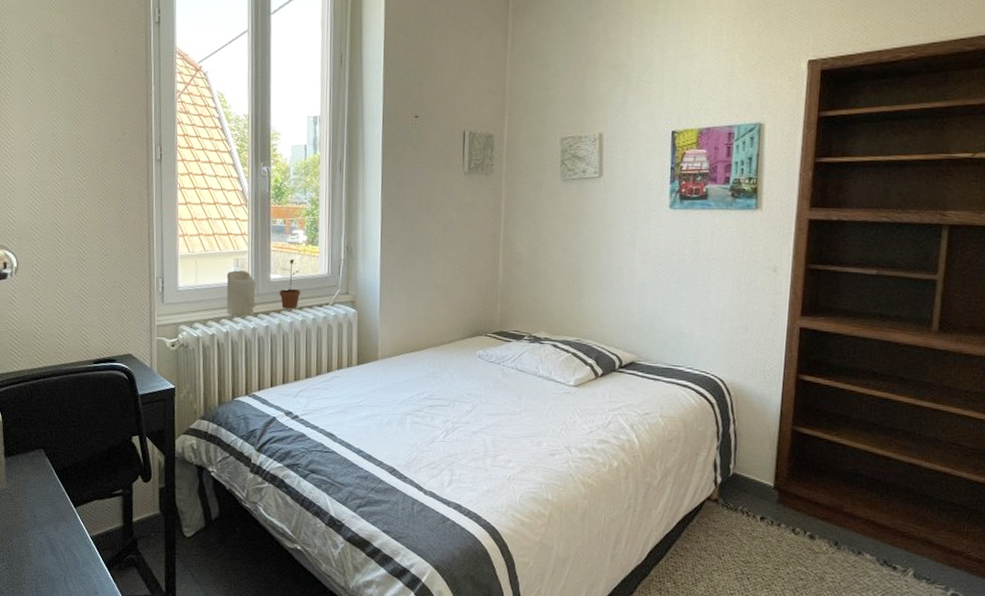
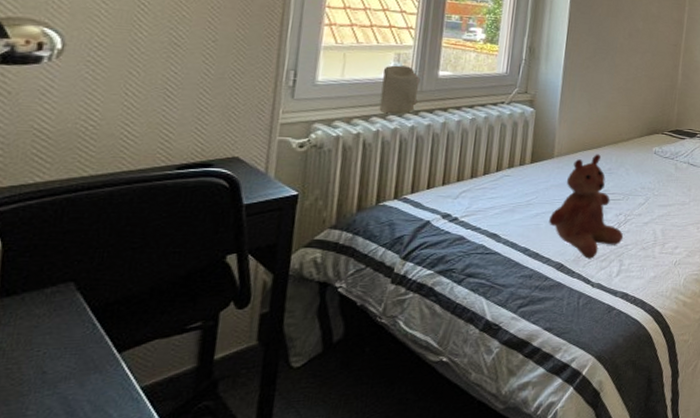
potted flower: present [279,259,301,310] -> none [447,56,474,108]
teddy bear: none [379,357,453,465] -> present [549,154,624,259]

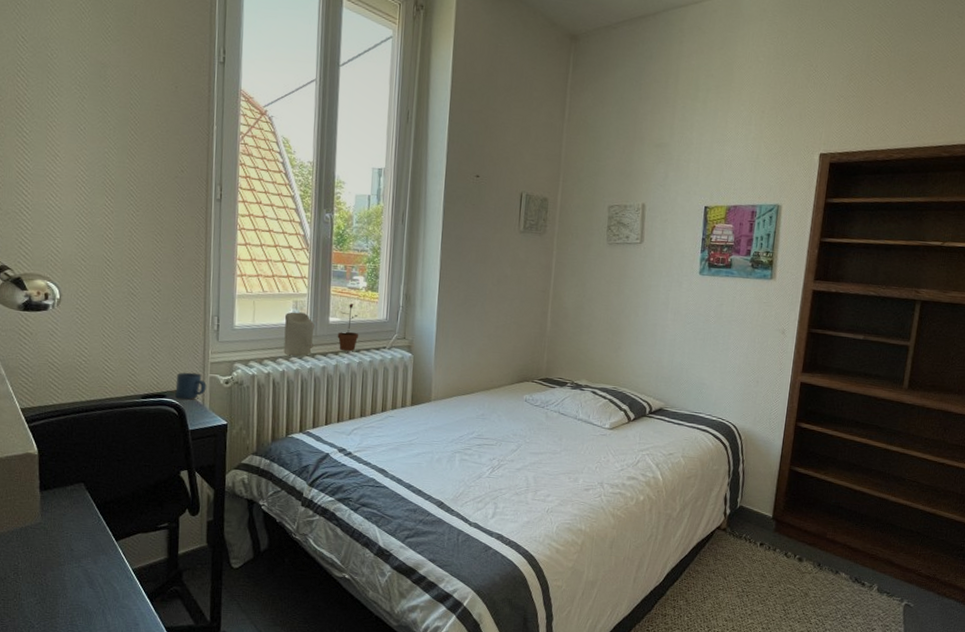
mug: none [226,136,273,170] -> present [175,372,206,401]
potted flower: none [447,56,474,108] -> present [337,304,359,352]
teddy bear: present [549,154,624,259] -> none [429,399,498,499]

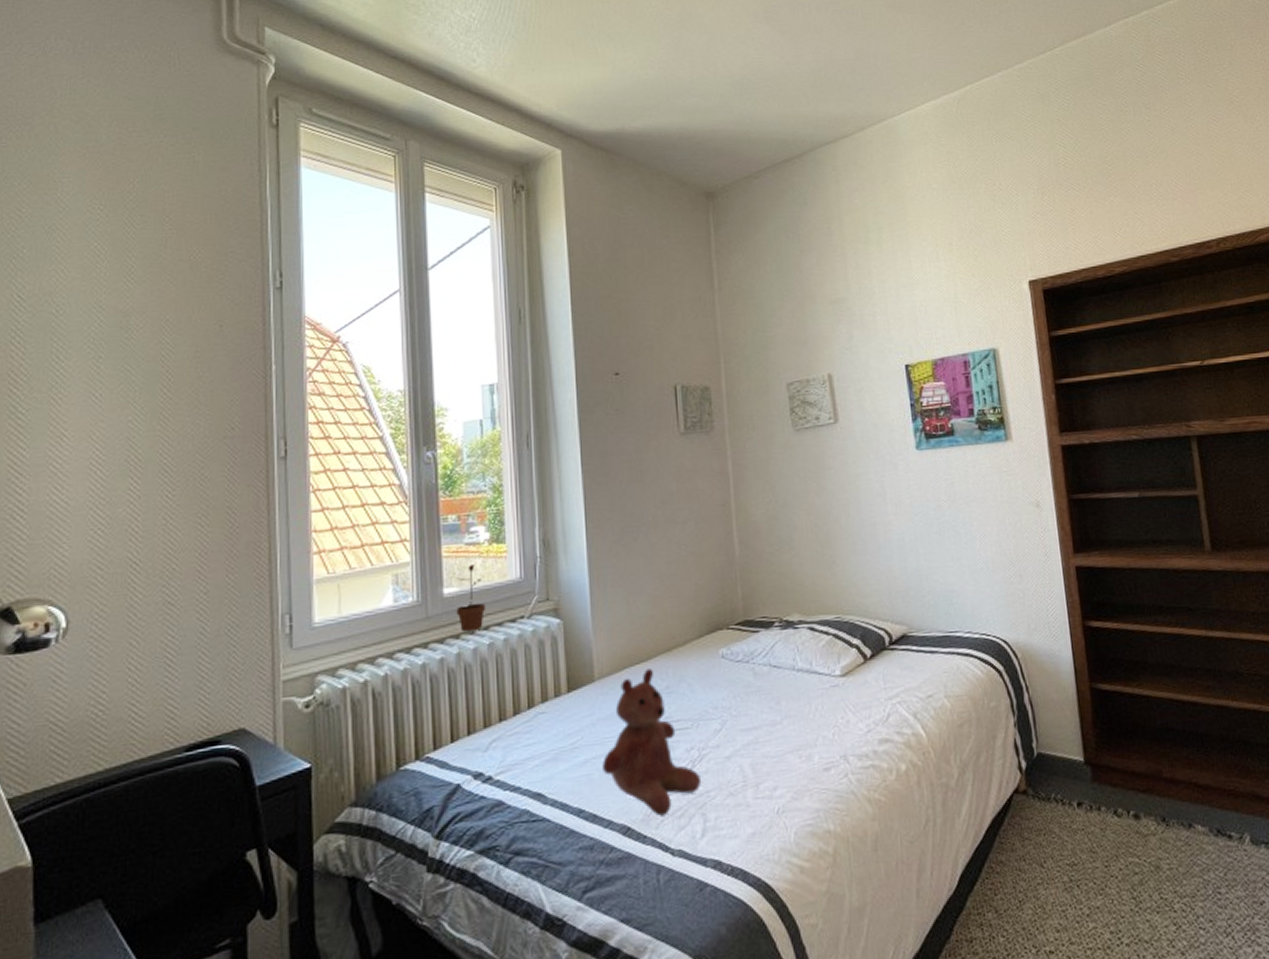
mug: present [175,372,206,401] -> none [234,699,278,744]
candle: present [283,312,315,357] -> none [382,588,425,652]
teddy bear: none [429,399,498,499] -> present [602,668,702,816]

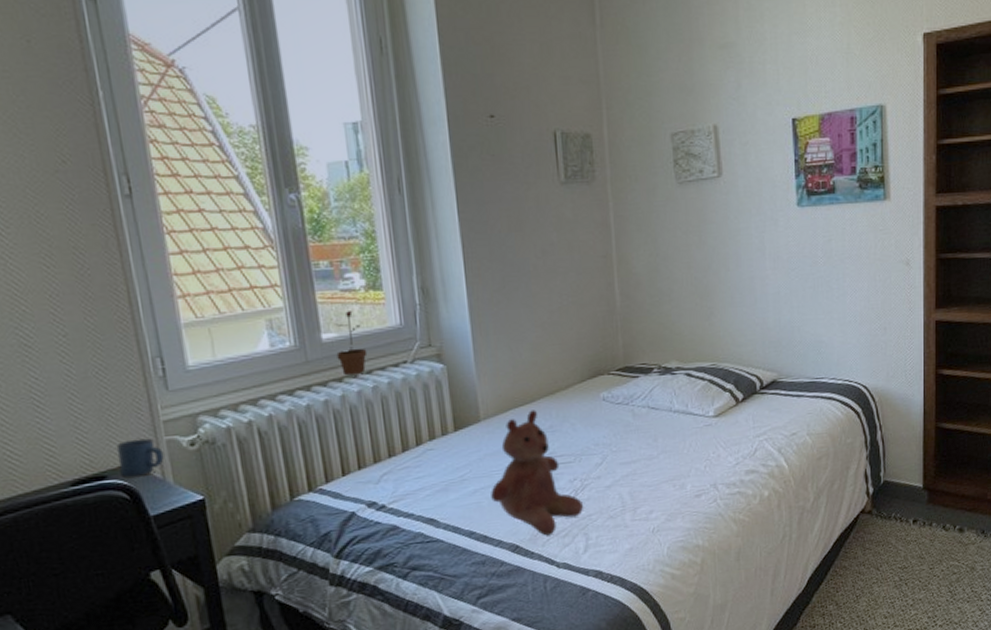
mug: none [234,699,278,744] -> present [116,438,164,479]

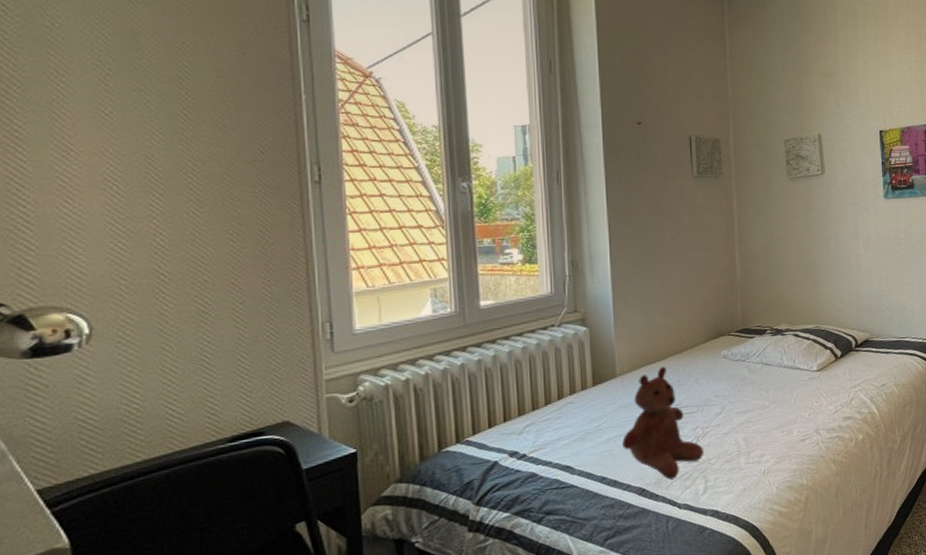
mug: present [116,438,164,479] -> none [277,396,323,435]
potted flower: present [335,311,368,376] -> none [492,281,520,338]

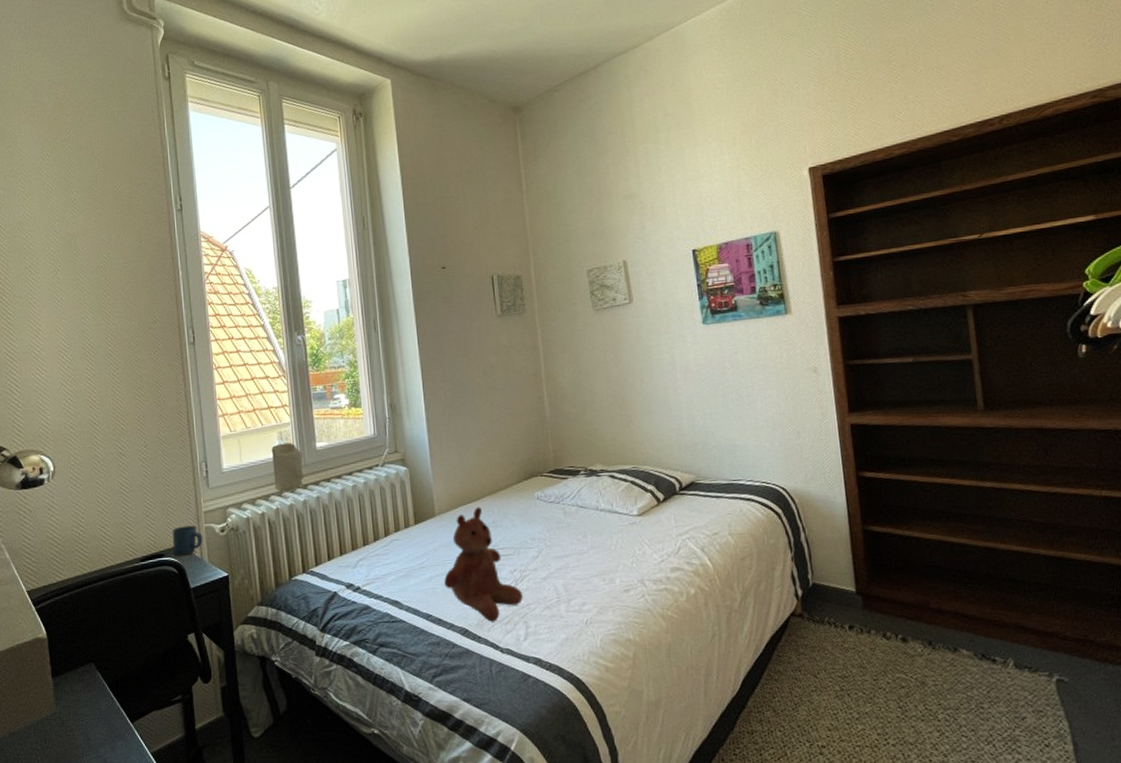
mug: none [277,396,323,435] -> present [172,525,203,557]
candle: none [421,300,463,355] -> present [271,443,304,491]

